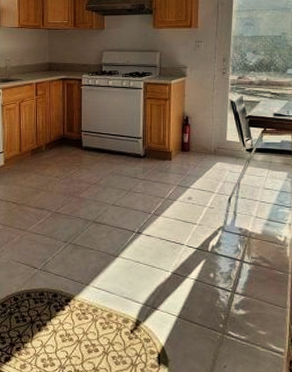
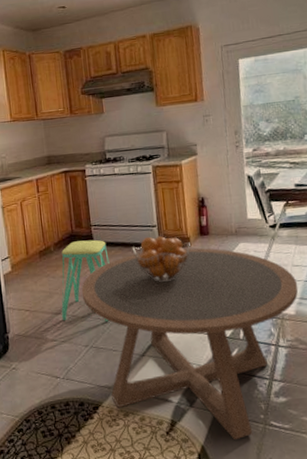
stool: none [45,144,95,221] -> present [61,239,110,321]
coffee table: none [66,161,267,345] -> present [81,248,299,441]
fruit basket: none [117,147,171,190] -> present [132,235,191,282]

